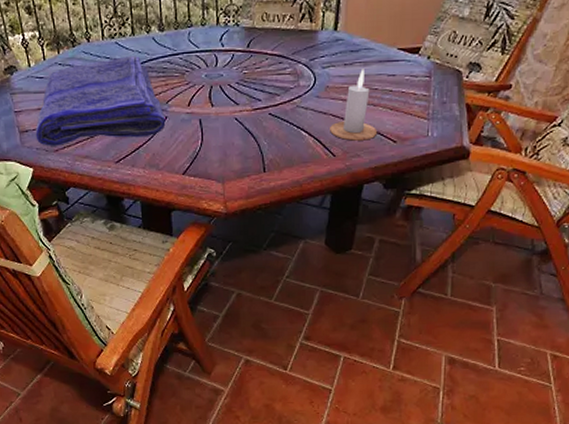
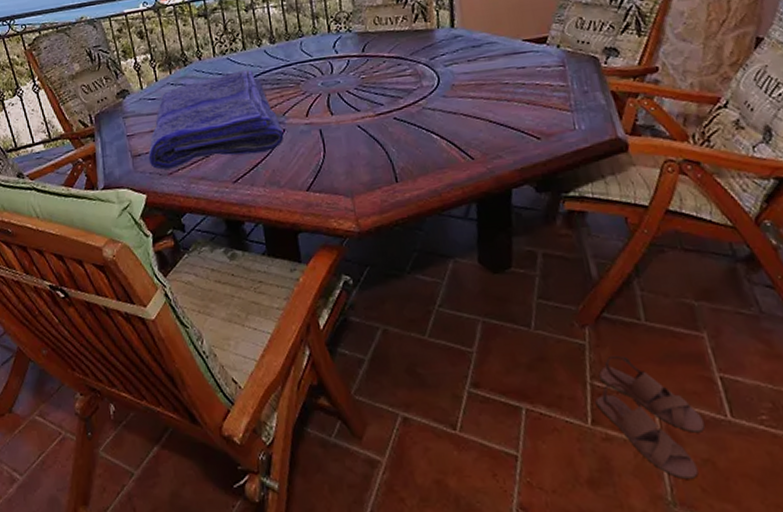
candle: present [330,69,378,141] -> none [463,63,517,141]
sandal: none [399,320,478,408] -> present [595,355,705,479]

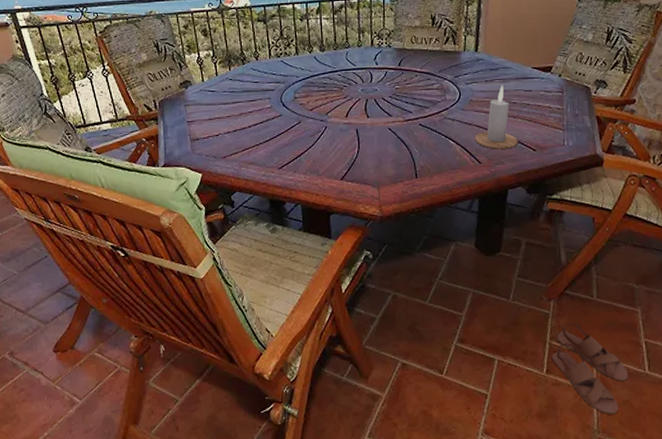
towel: present [148,69,284,170] -> none [205,72,326,153]
candle: none [463,63,517,141] -> present [475,85,519,149]

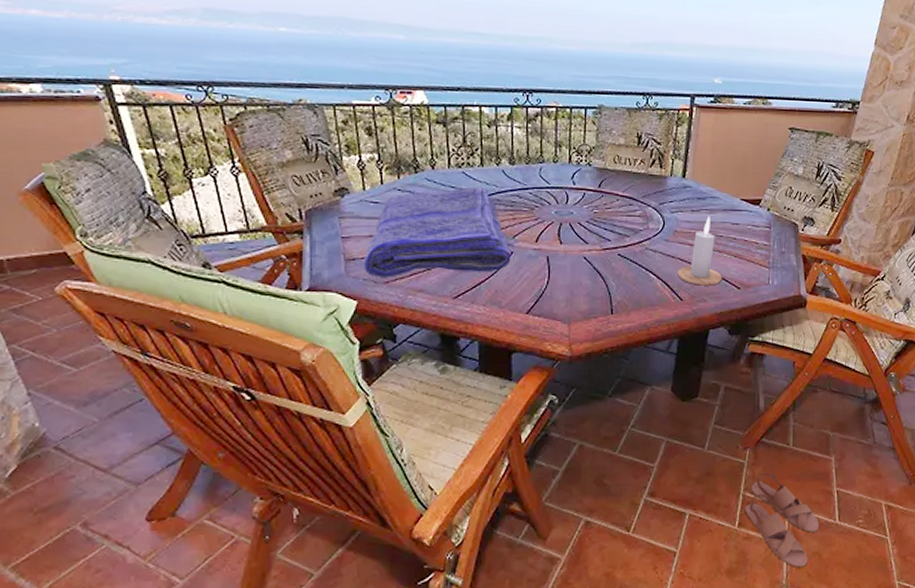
towel: none [205,72,326,153] -> present [364,186,511,277]

